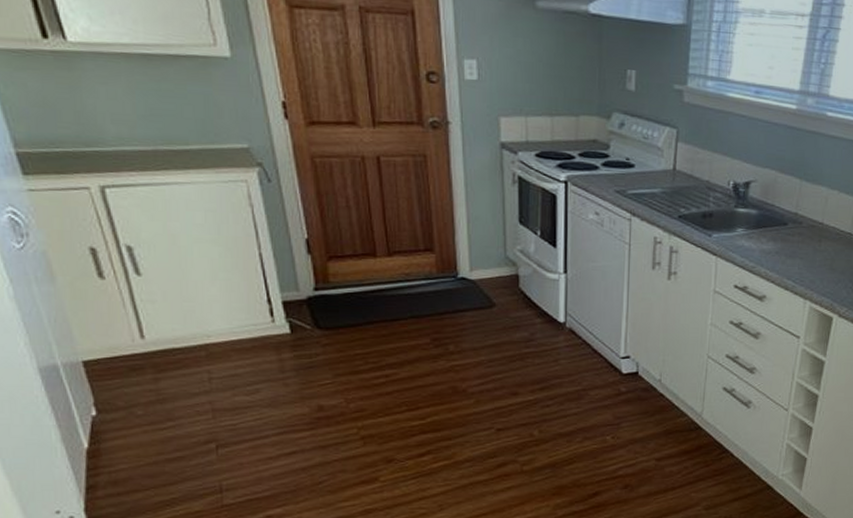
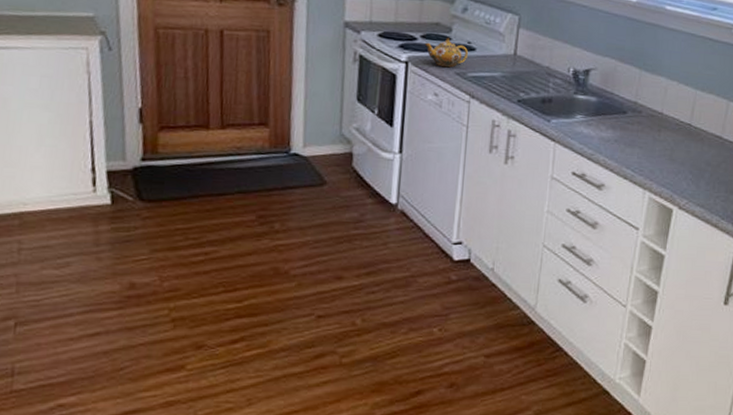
teapot: none [582,155,627,186] -> present [424,38,468,68]

